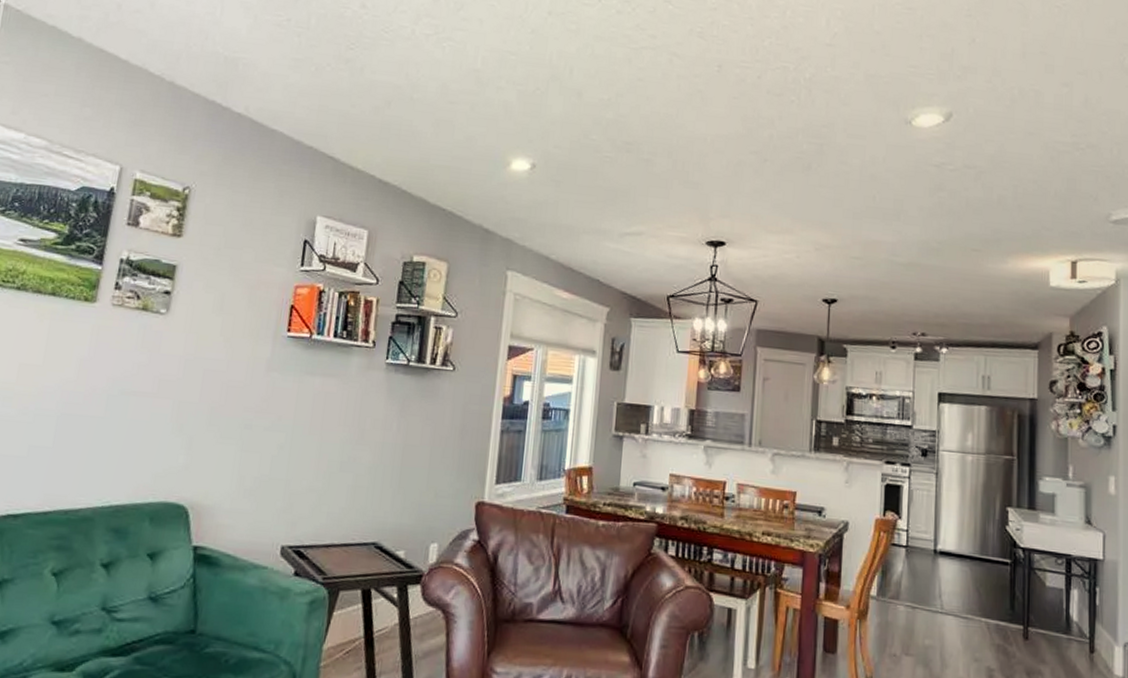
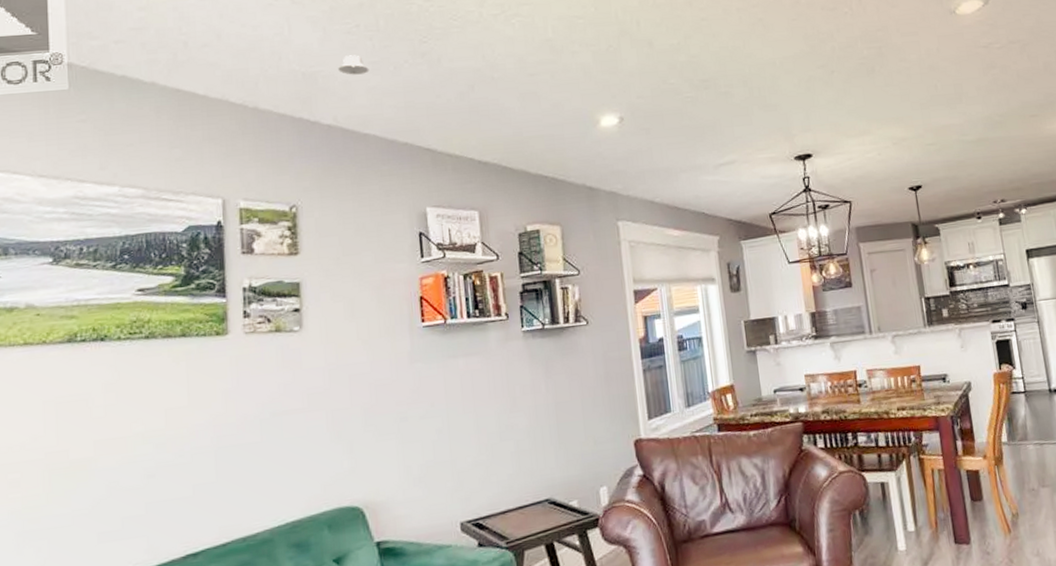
recessed light: none [260,47,291,70] -> present [338,55,369,75]

